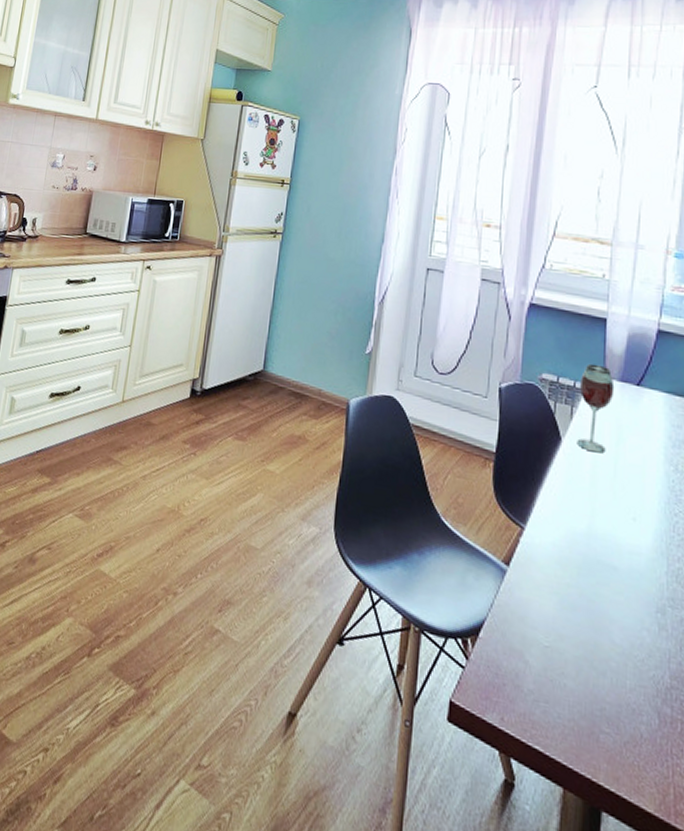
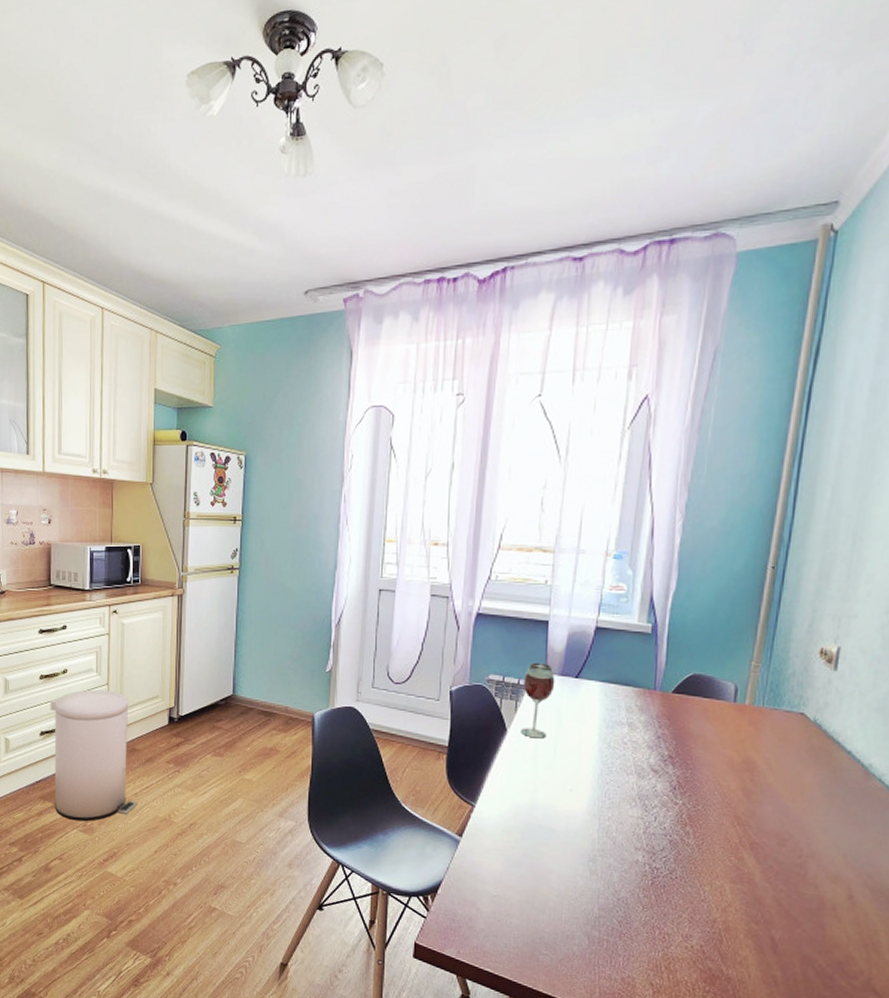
pedal bin: none [52,350,151,505] -> present [50,689,137,822]

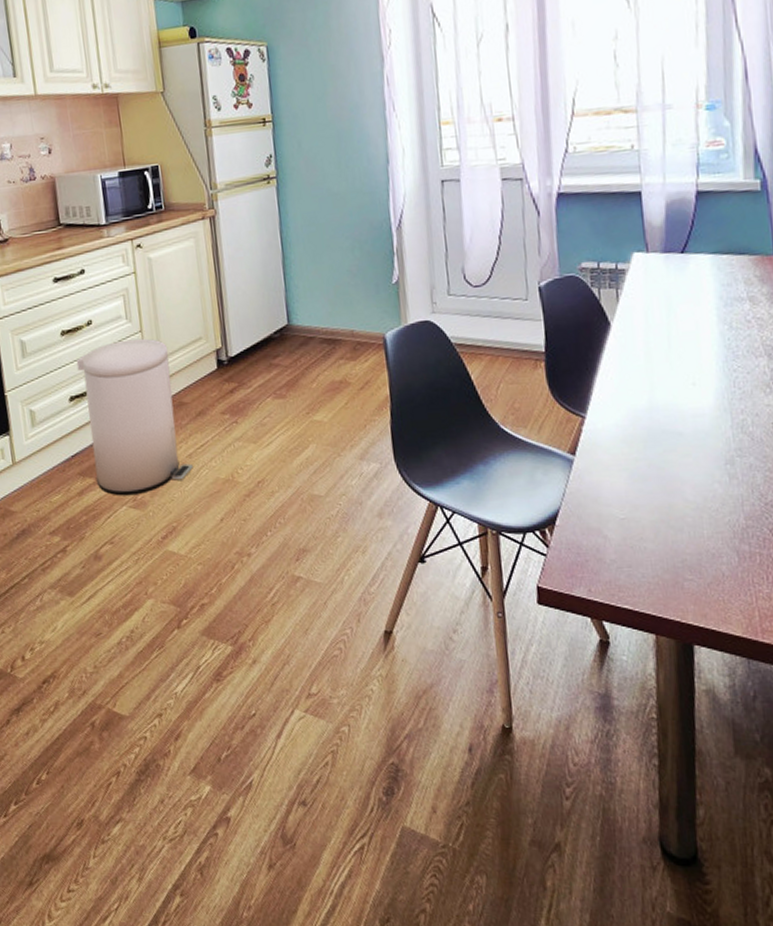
wineglass: present [520,662,555,739] -> none [622,240,659,330]

